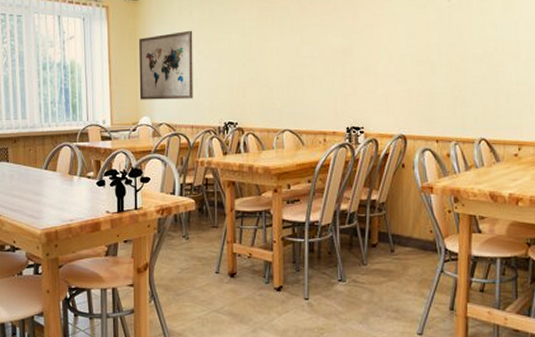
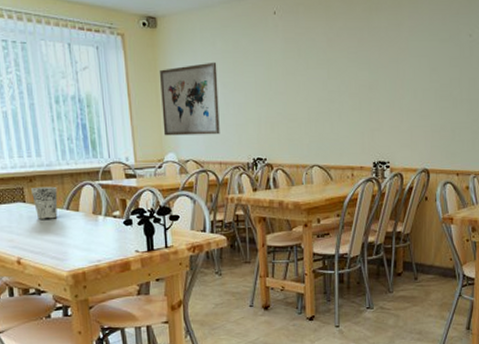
cup: none [15,147,38,178] -> present [31,186,58,219]

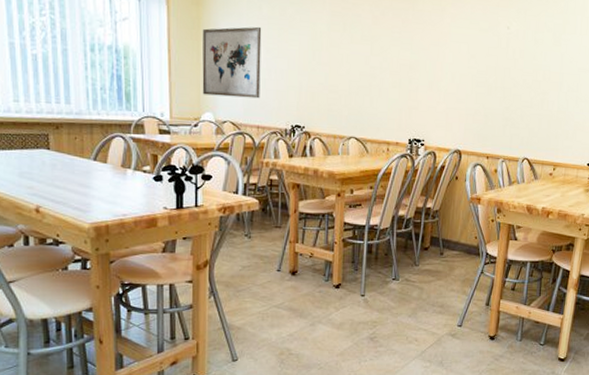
cup: present [31,186,58,219] -> none [57,134,85,169]

